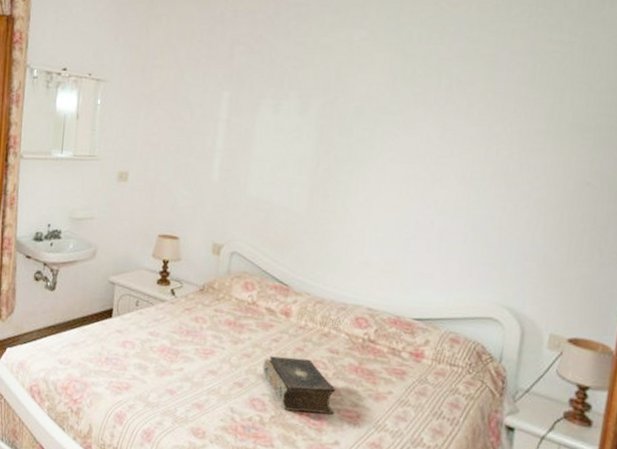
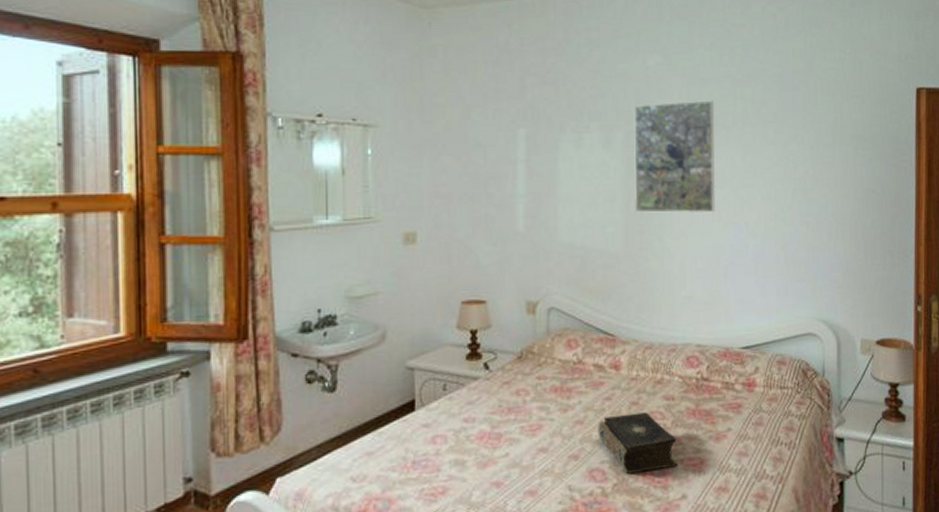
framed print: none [321,76,416,185] -> present [634,100,716,214]

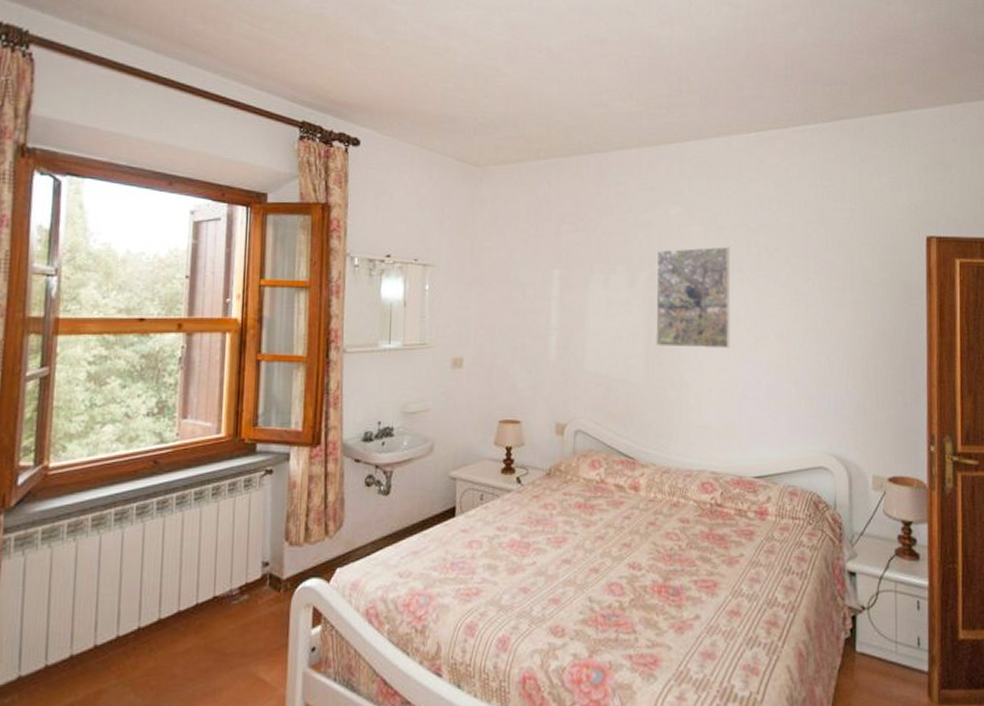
book: present [598,412,679,474] -> none [617,533,692,590]

